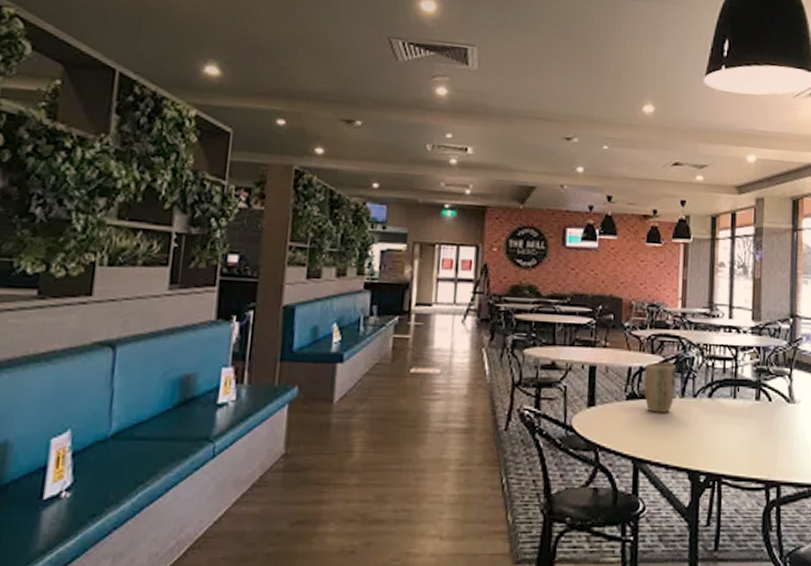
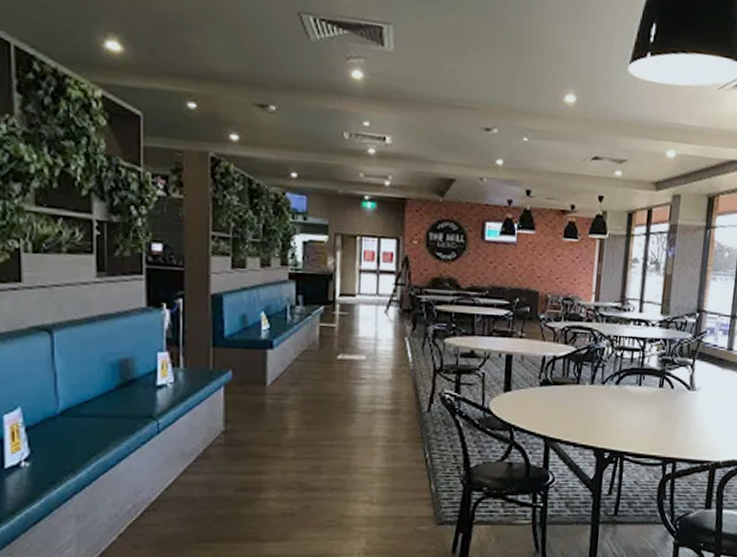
plant pot: present [644,363,677,413] -> none [556,353,588,398]

